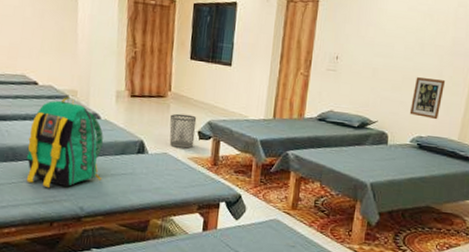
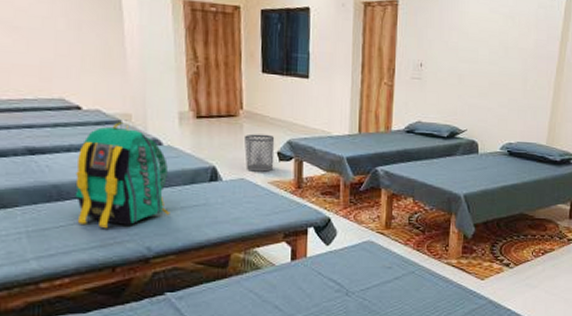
picture frame: present [409,77,446,120] -> none [498,82,531,125]

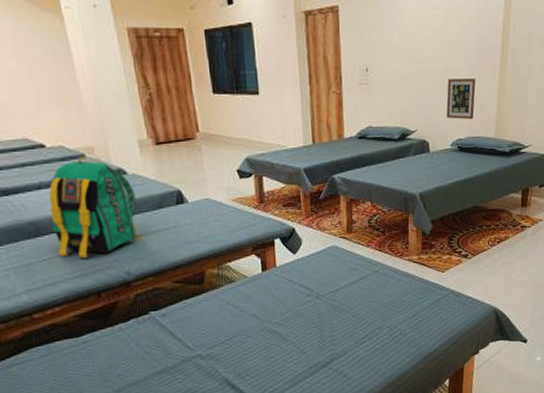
waste bin: present [243,134,275,172] -> none [203,154,236,191]
picture frame: none [498,82,531,125] -> present [446,78,476,120]

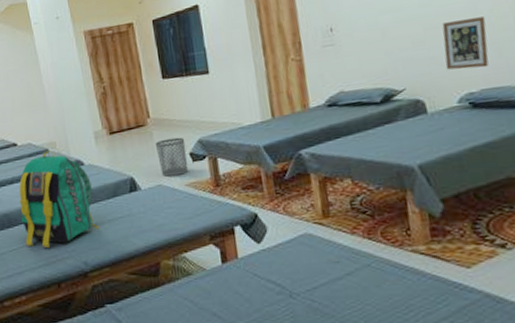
waste bin: none [203,154,236,191] -> present [154,137,189,177]

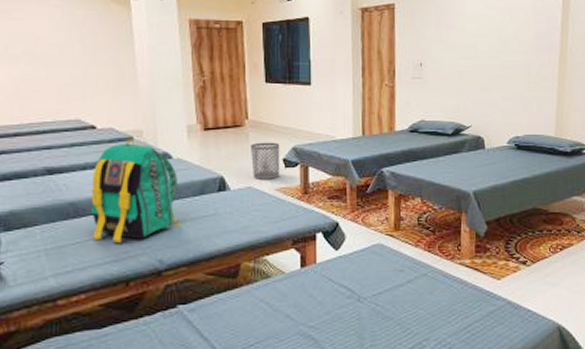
picture frame: present [442,16,489,70] -> none [502,76,534,118]

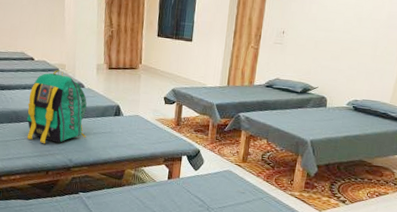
waste bin: present [250,142,280,179] -> none [140,82,163,112]

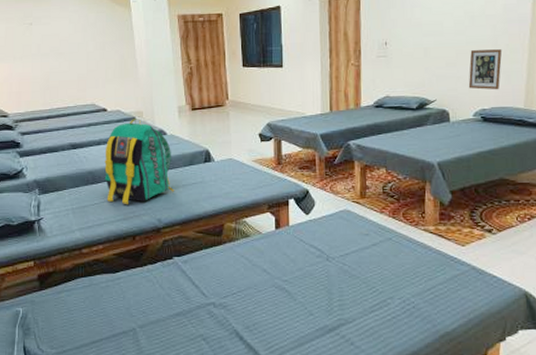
picture frame: none [347,48,381,86] -> present [468,49,503,90]

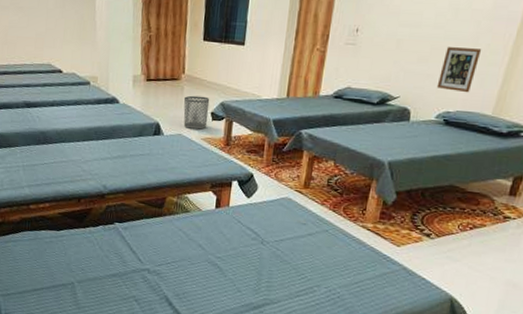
backpack: present [104,119,175,205] -> none [55,83,122,169]
waste bin: none [230,119,257,152] -> present [183,95,210,130]

